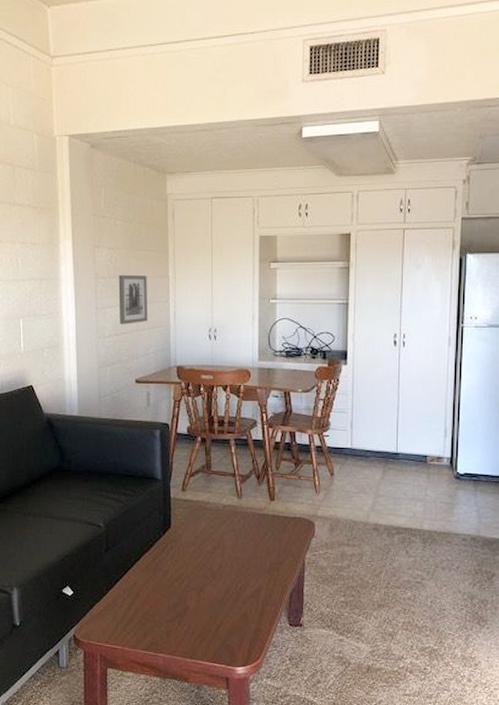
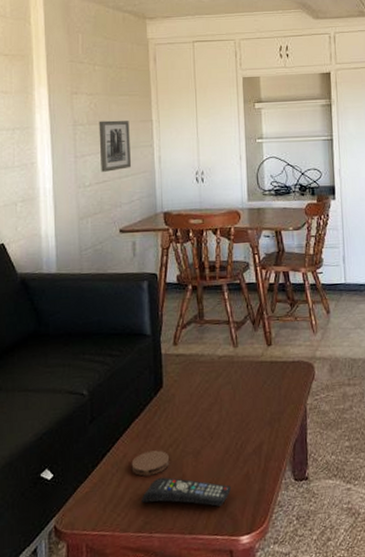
coaster: none [141,582,175,604] -> present [131,450,170,477]
remote control: none [149,606,230,638] -> present [142,477,232,507]

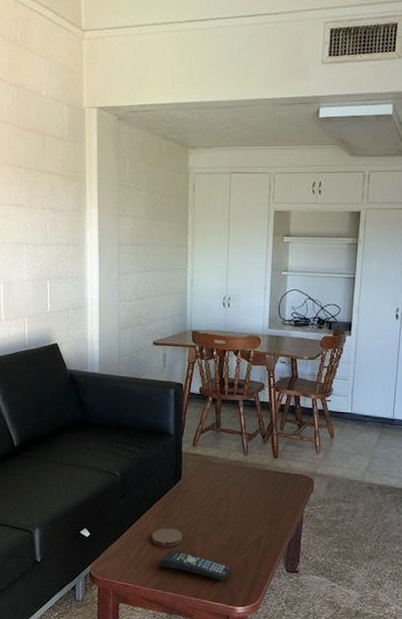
wall art: present [98,120,132,172] -> none [140,243,167,290]

